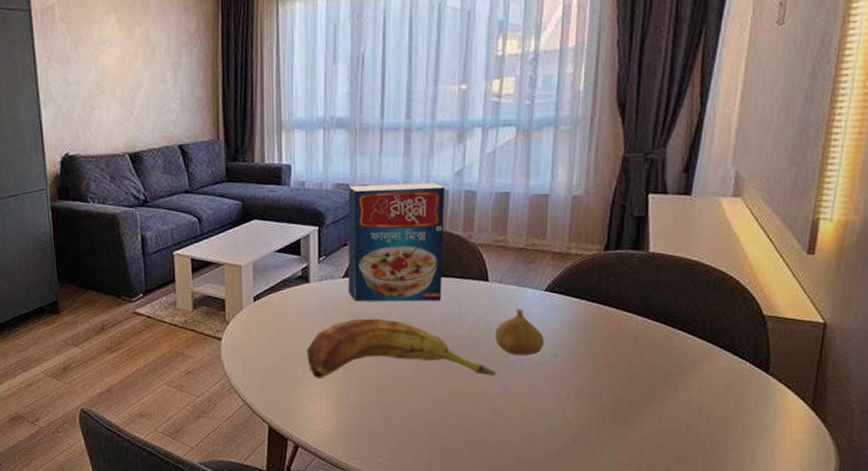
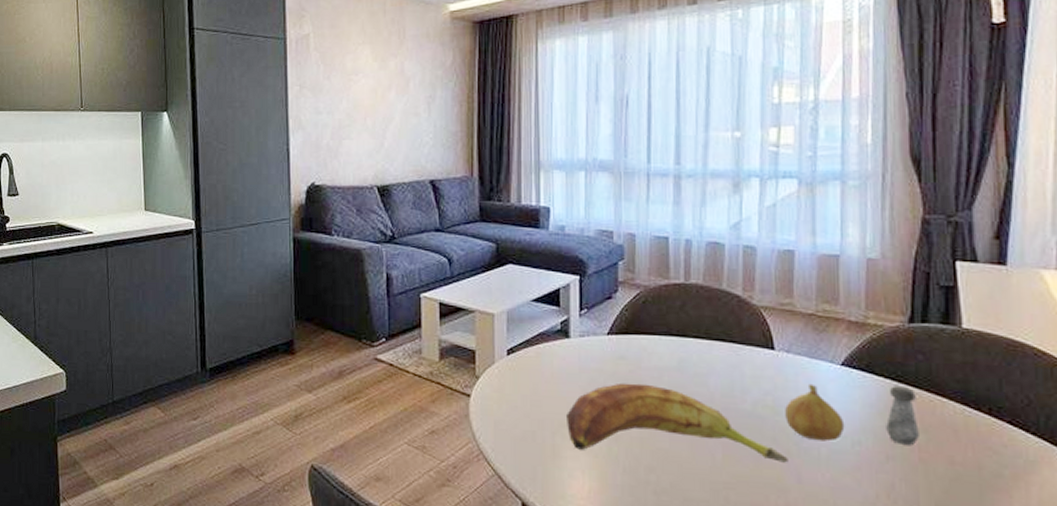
cereal box: present [348,183,445,302] -> none [612,234,721,369]
salt shaker: none [579,305,606,354] -> present [886,385,919,445]

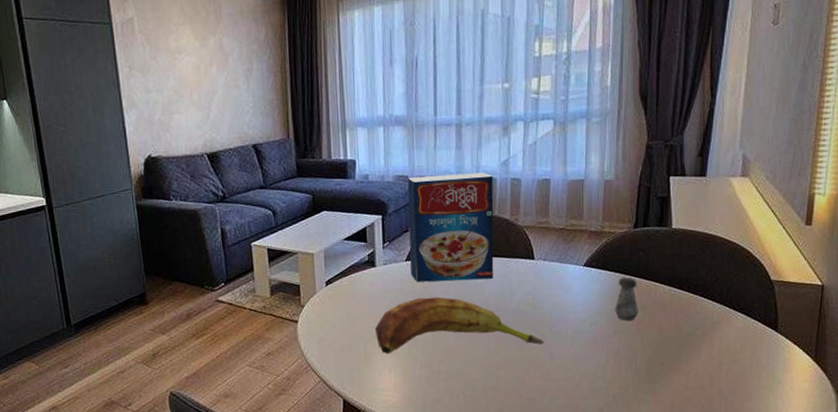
cereal box: none [612,234,721,369] -> present [407,172,494,282]
fruit: present [785,383,845,442] -> none [542,282,586,326]

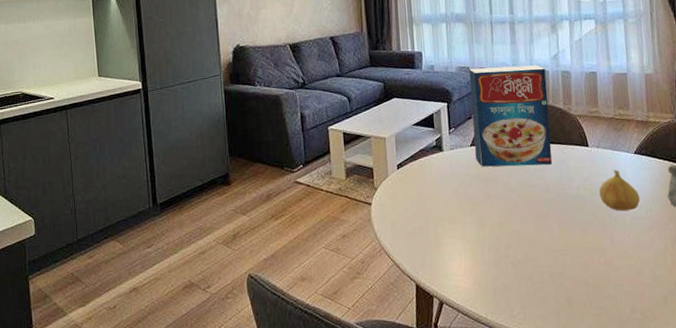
banana: present [375,297,544,354] -> none [445,181,604,237]
fruit: none [542,282,586,326] -> present [599,169,641,211]

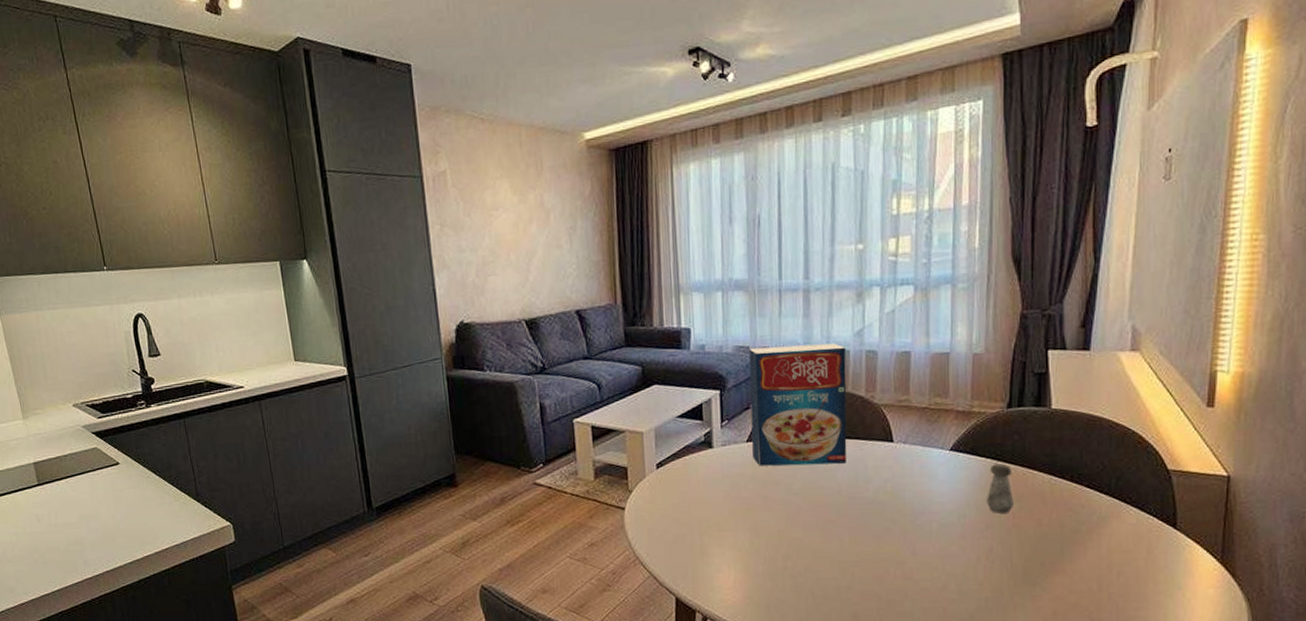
fruit: present [599,169,641,211] -> none [902,469,953,518]

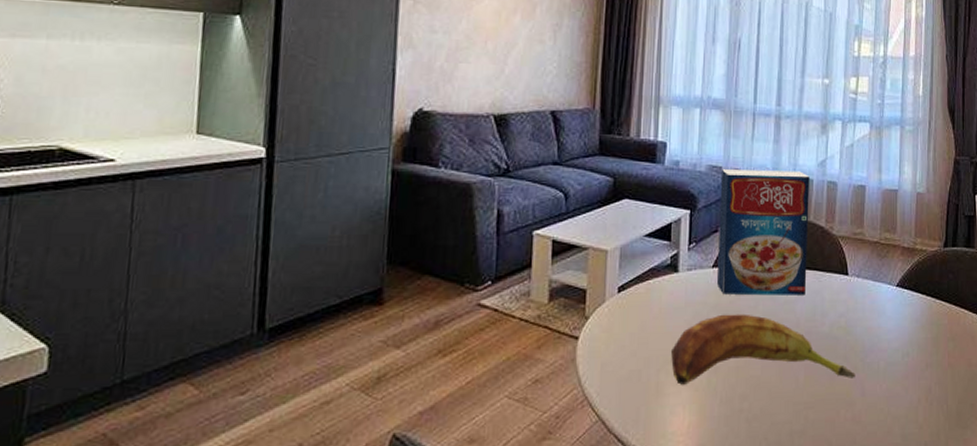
banana: none [712,483,905,547] -> present [671,314,855,385]
salt shaker: present [987,463,1014,513] -> none [927,302,949,352]

